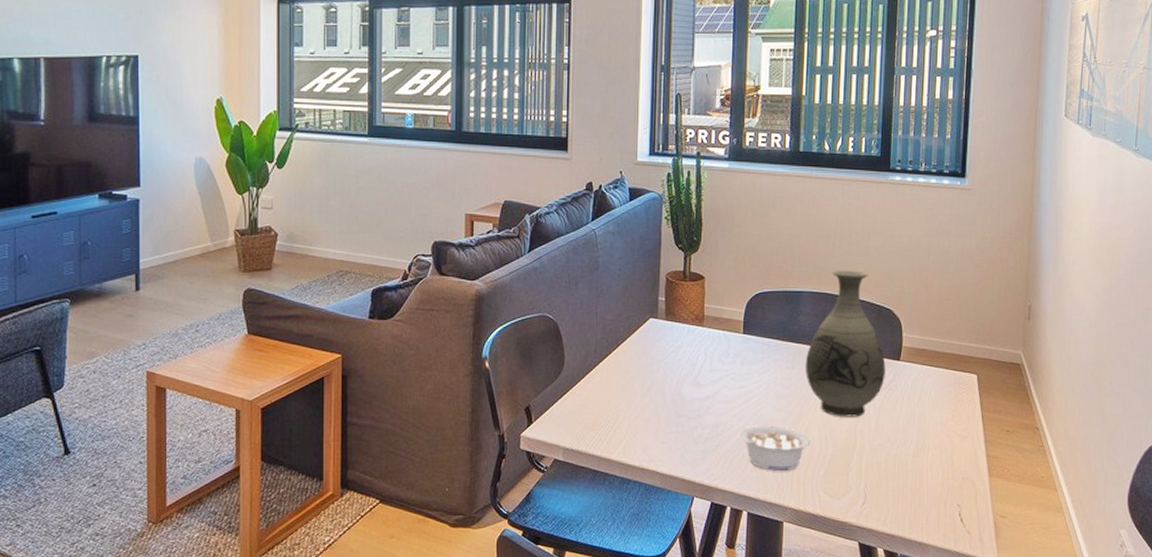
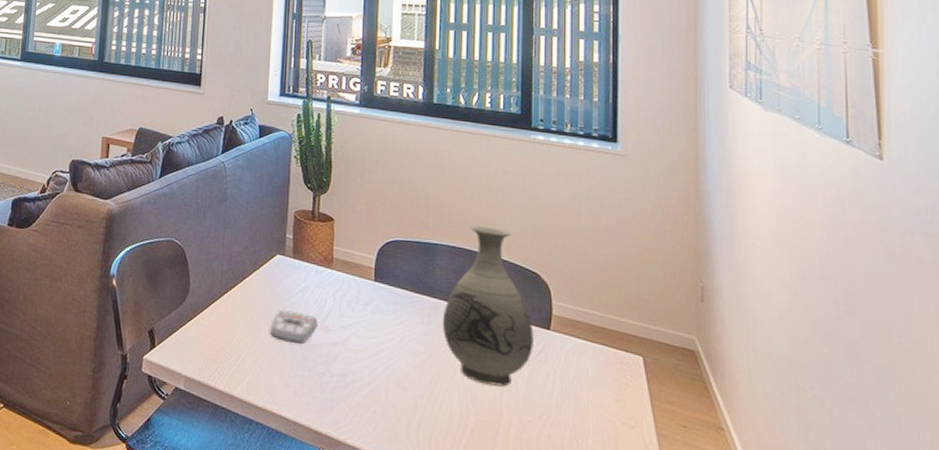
remote control: none [645,371,691,402] -> present [270,309,318,344]
legume: present [740,425,811,472] -> none [370,380,450,436]

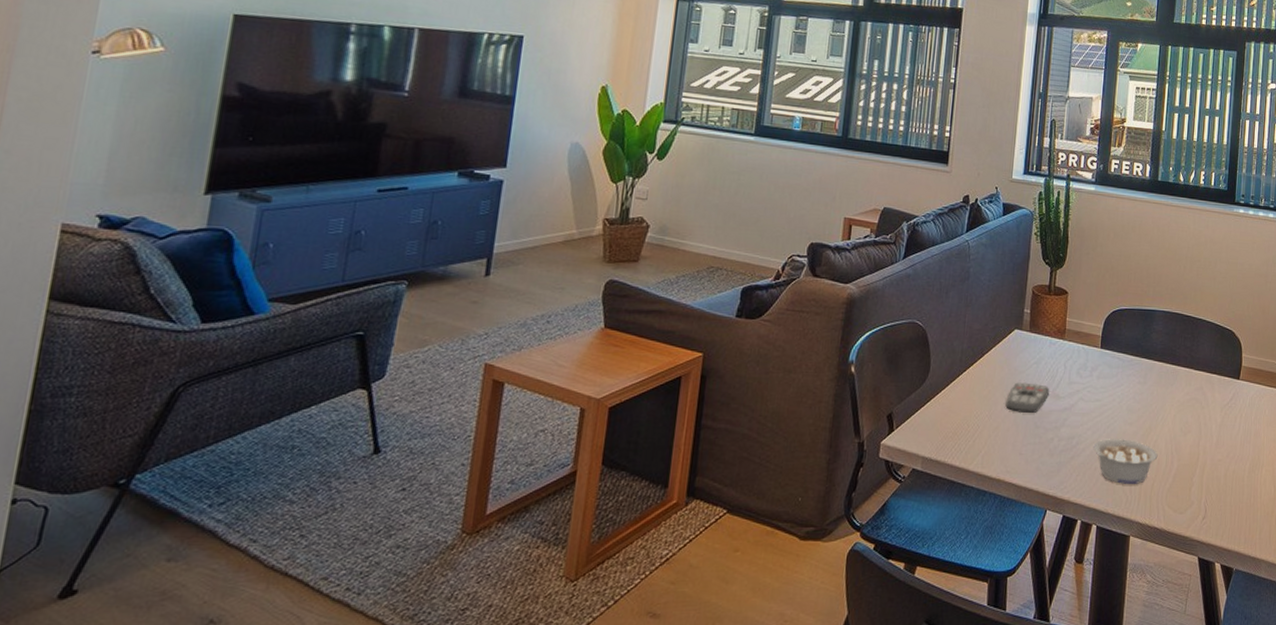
legume: none [370,380,450,436] -> present [1093,439,1158,485]
vase: present [442,226,534,387] -> none [1155,292,1227,433]

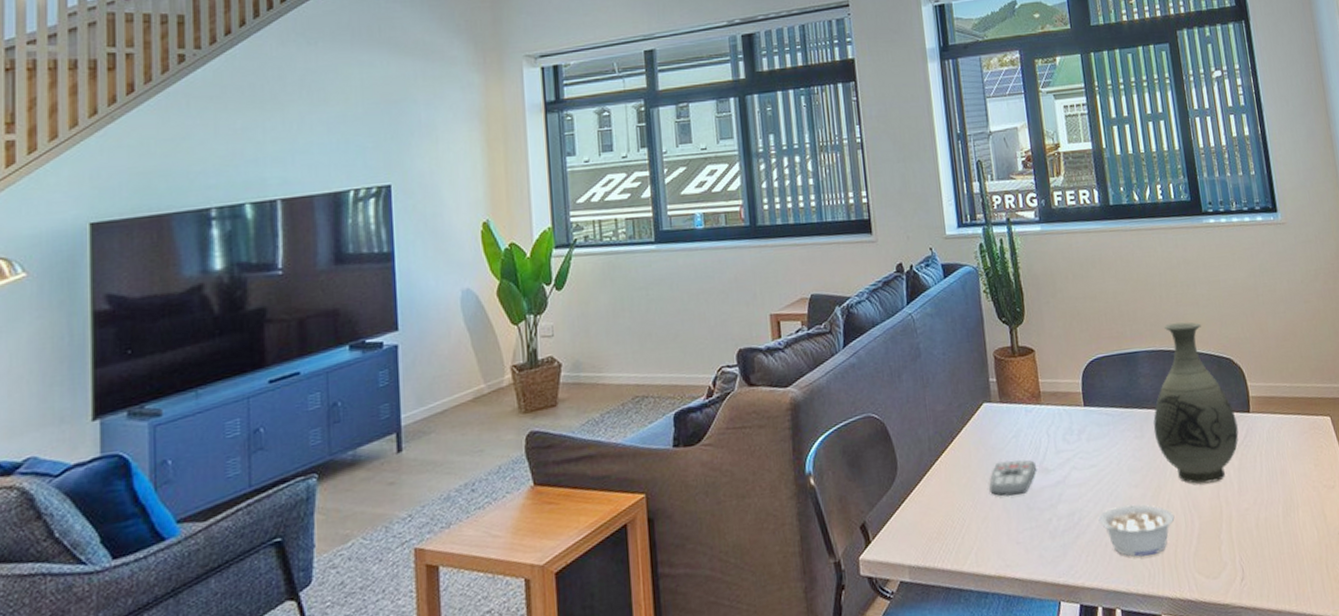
vase: none [1155,292,1227,433] -> present [1153,322,1239,484]

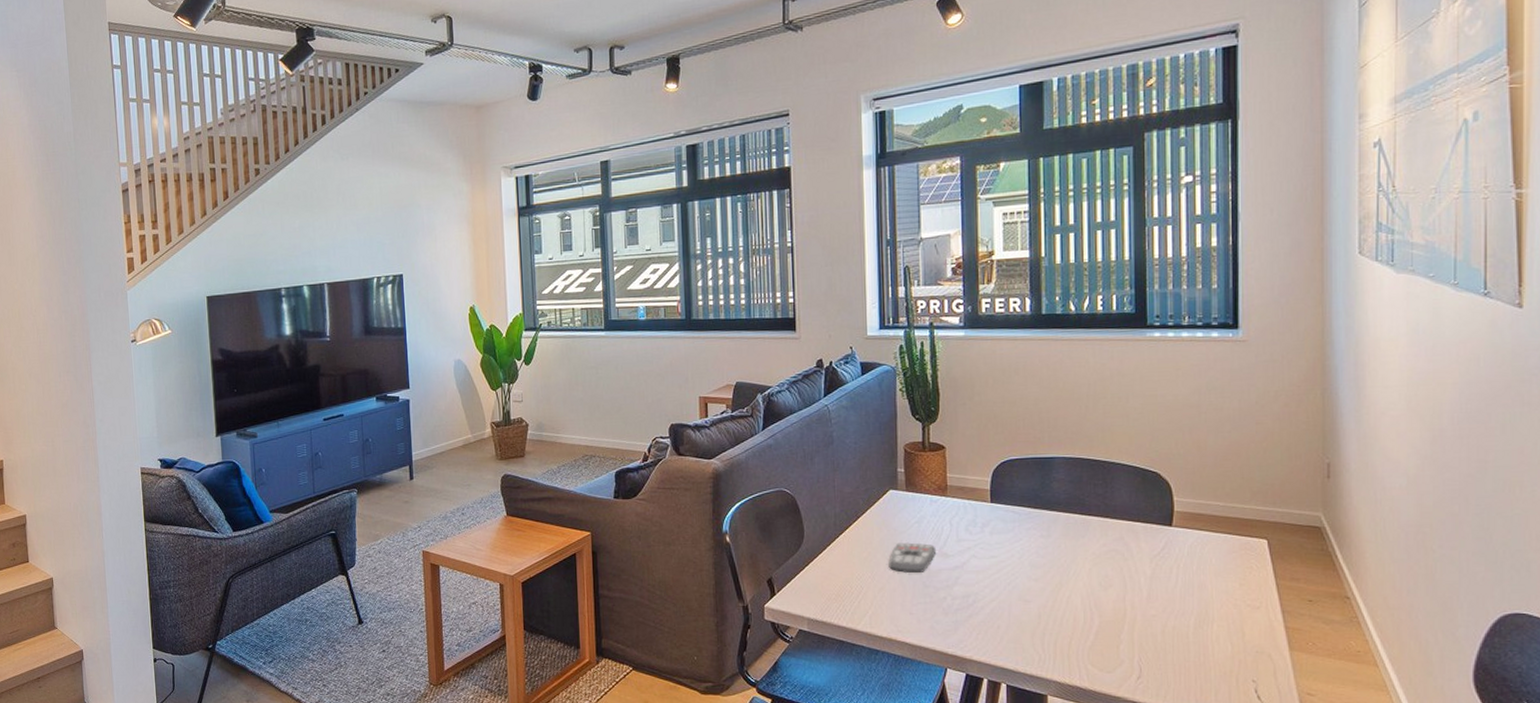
legume: present [1098,504,1175,558] -> none [993,596,1073,643]
vase: present [1153,322,1239,484] -> none [1061,433,1156,587]

